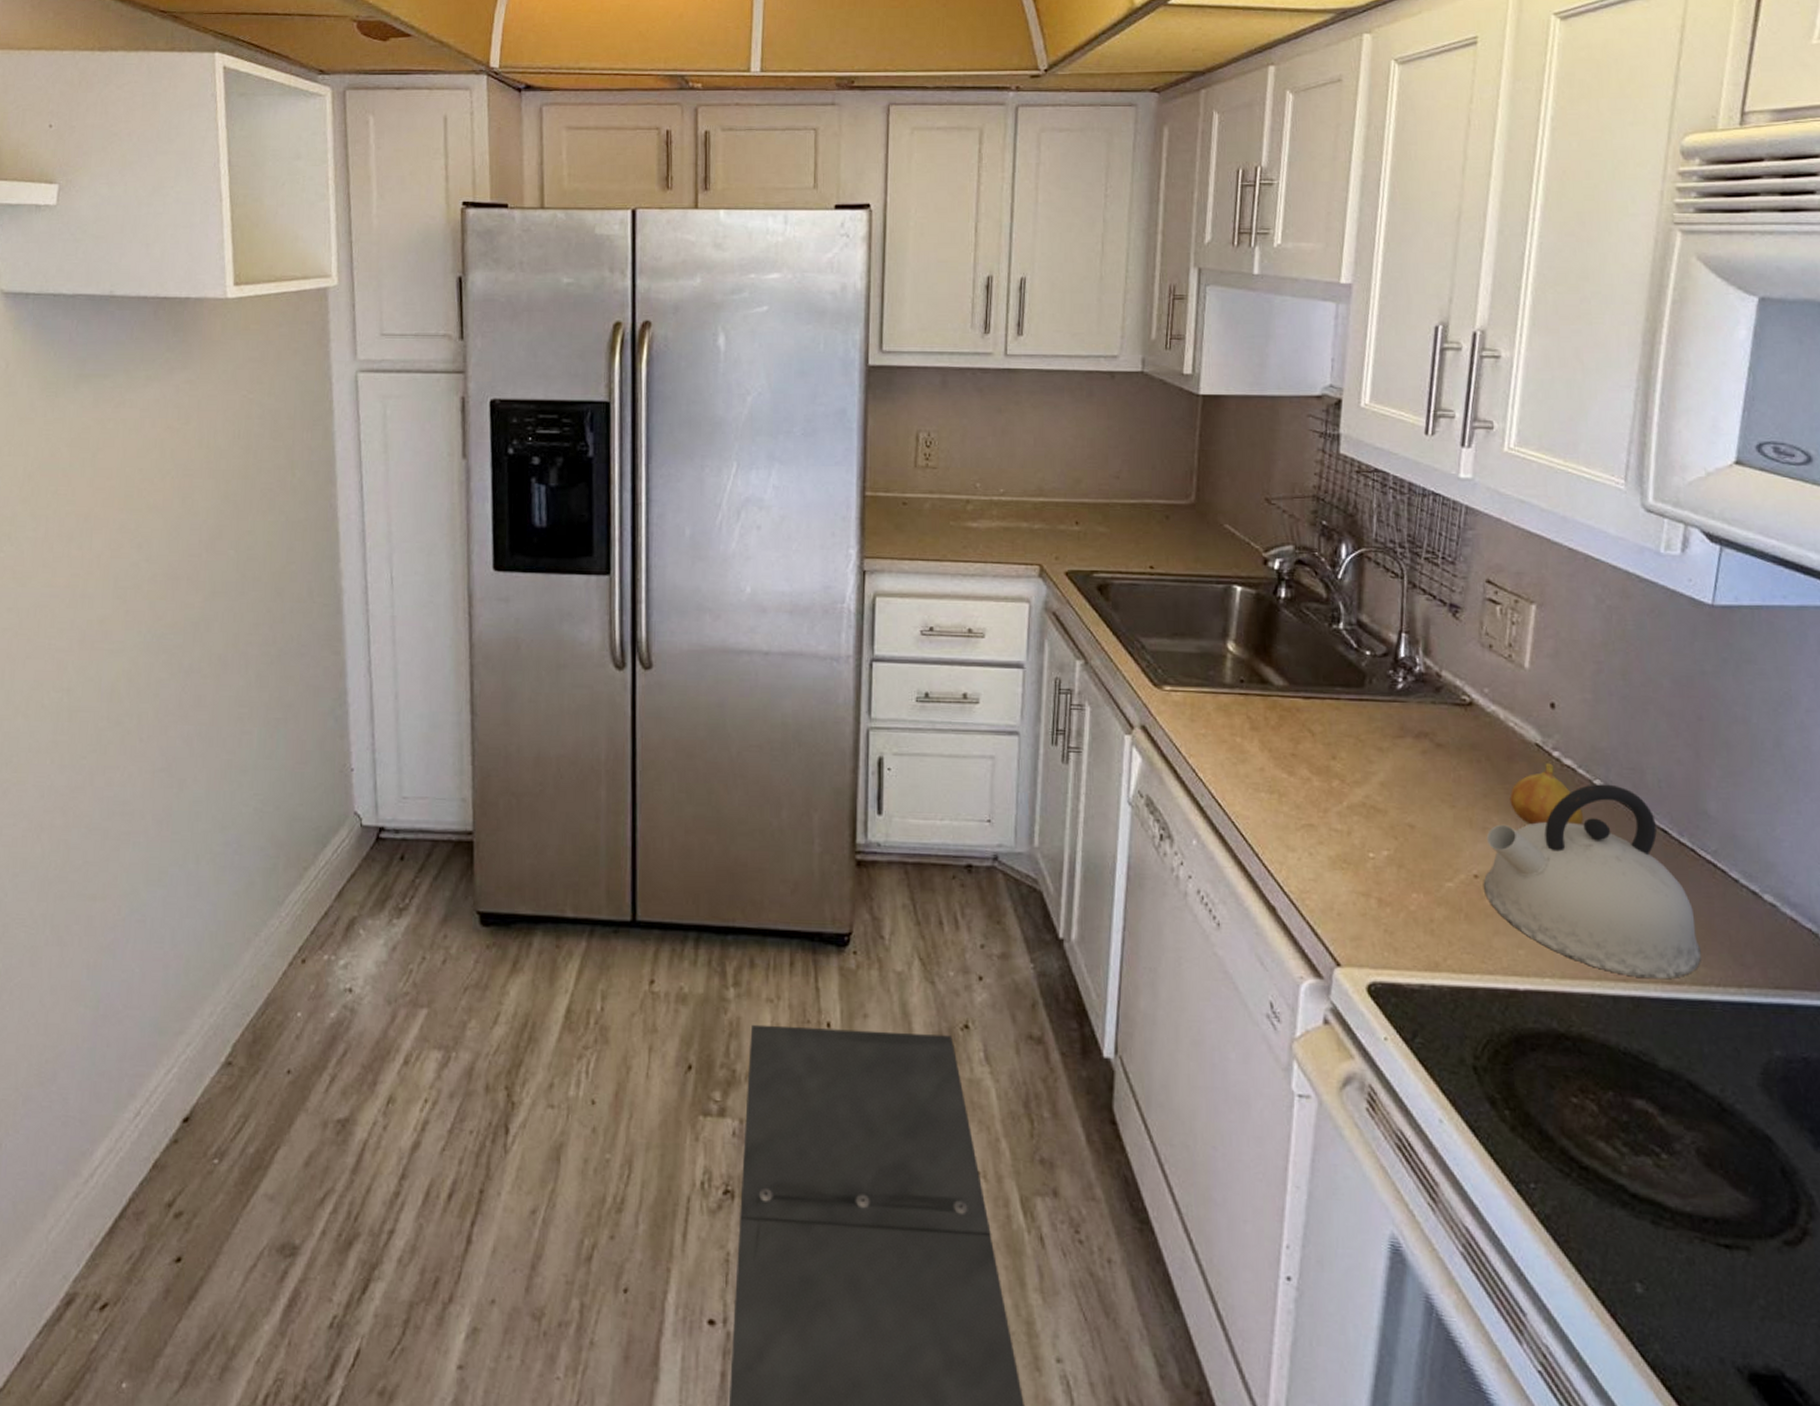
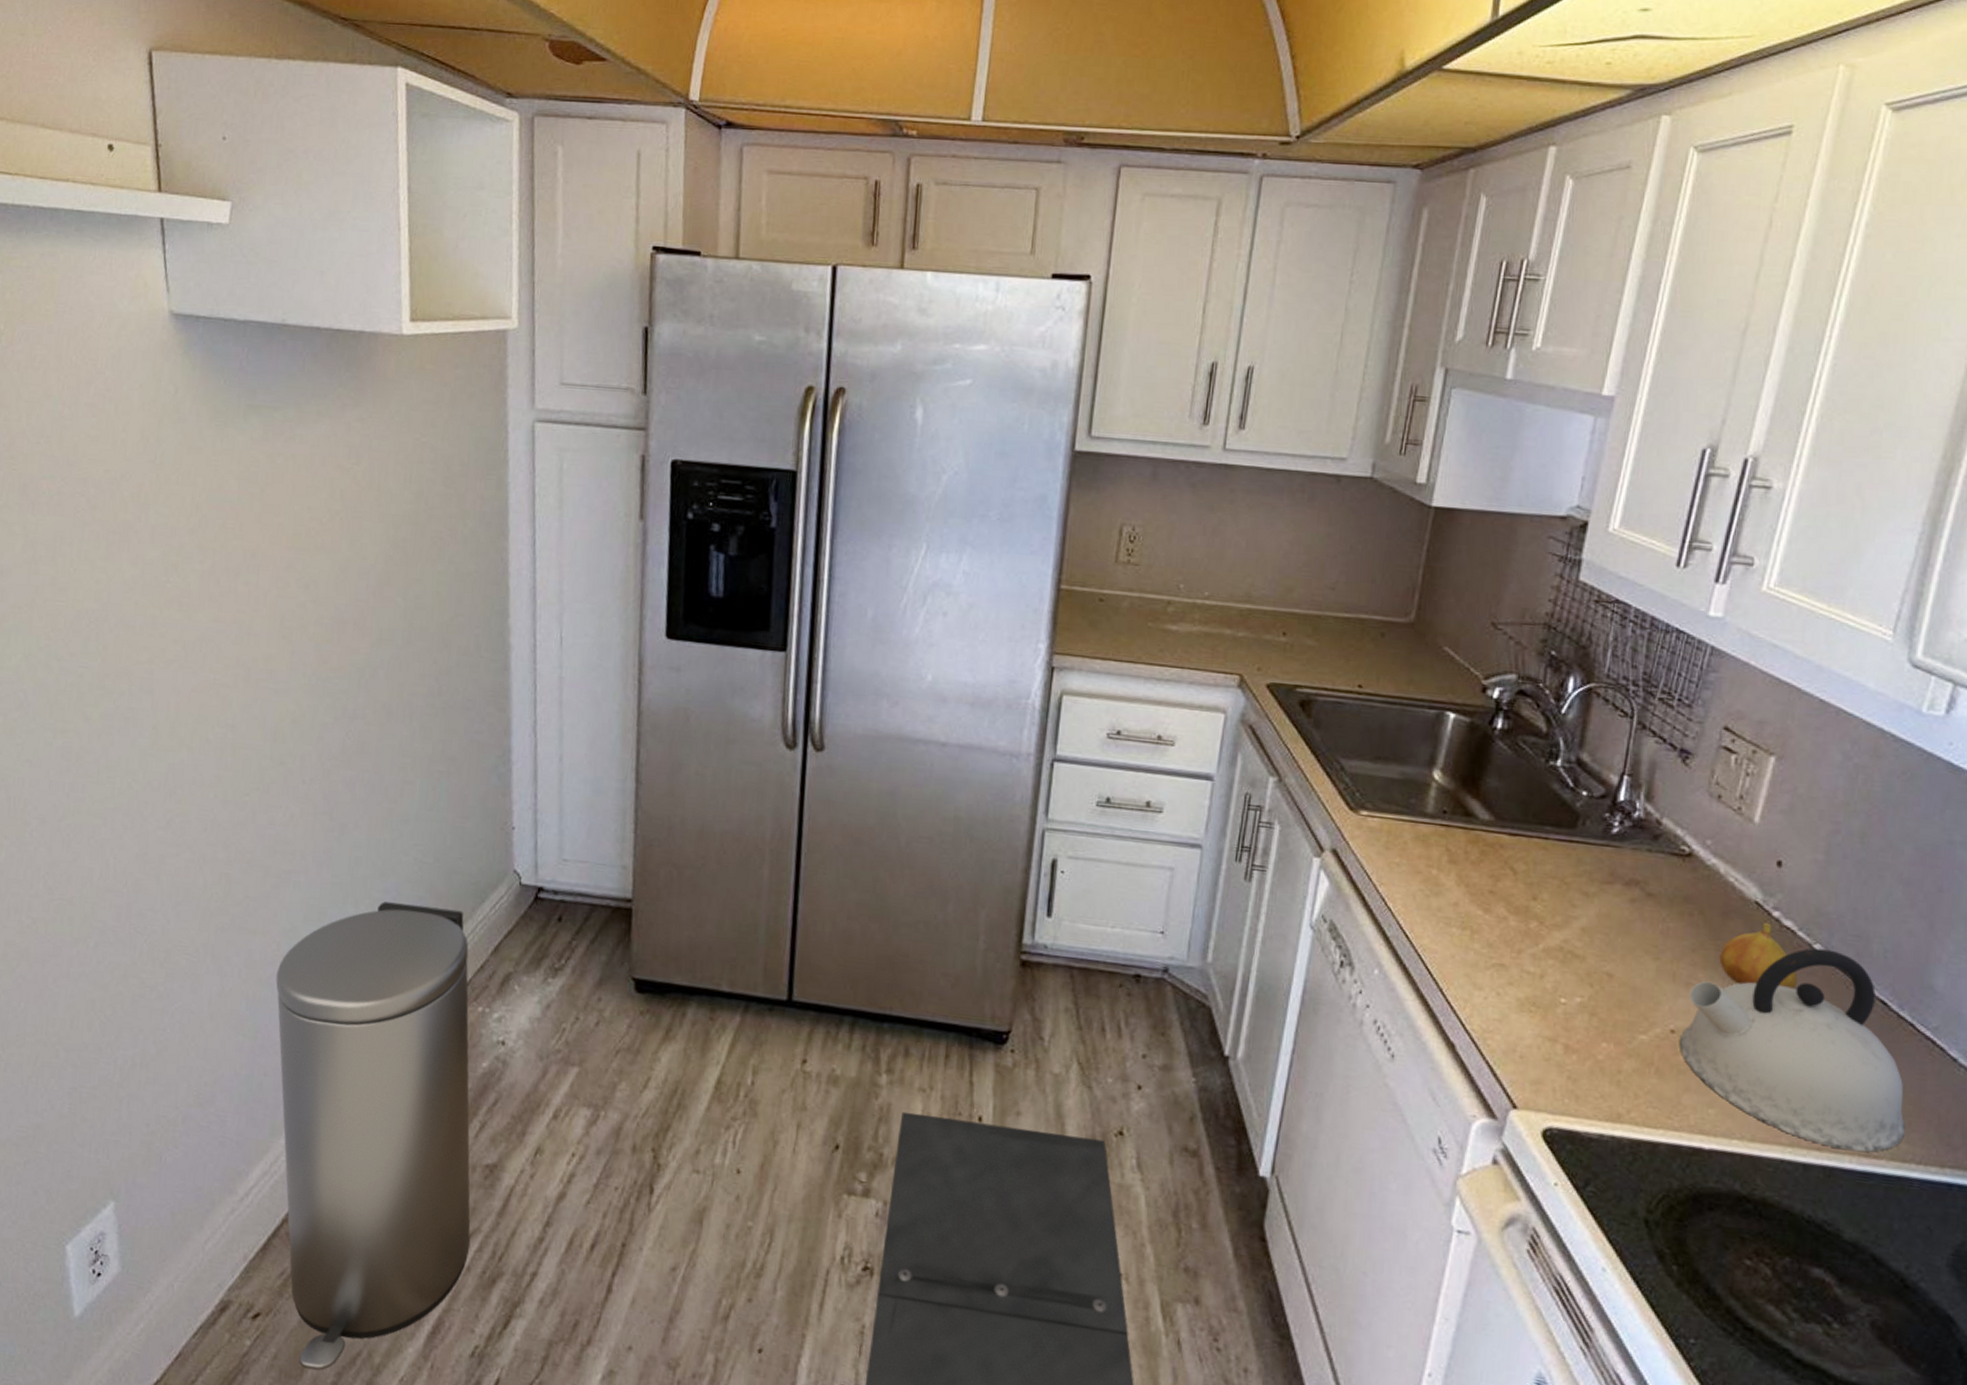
pedal bin: none [117,855,325,1360] -> present [275,901,471,1371]

